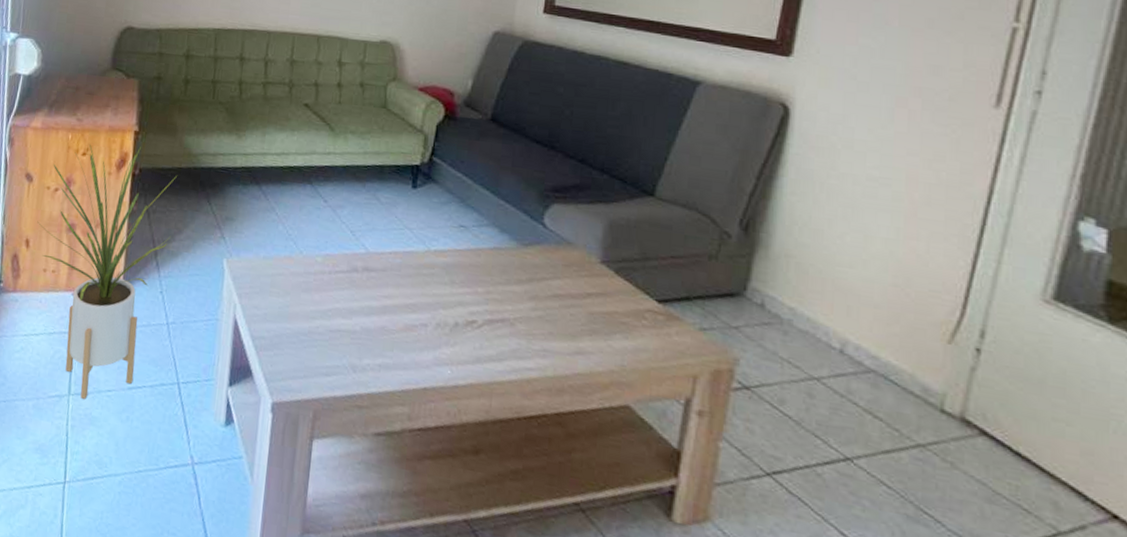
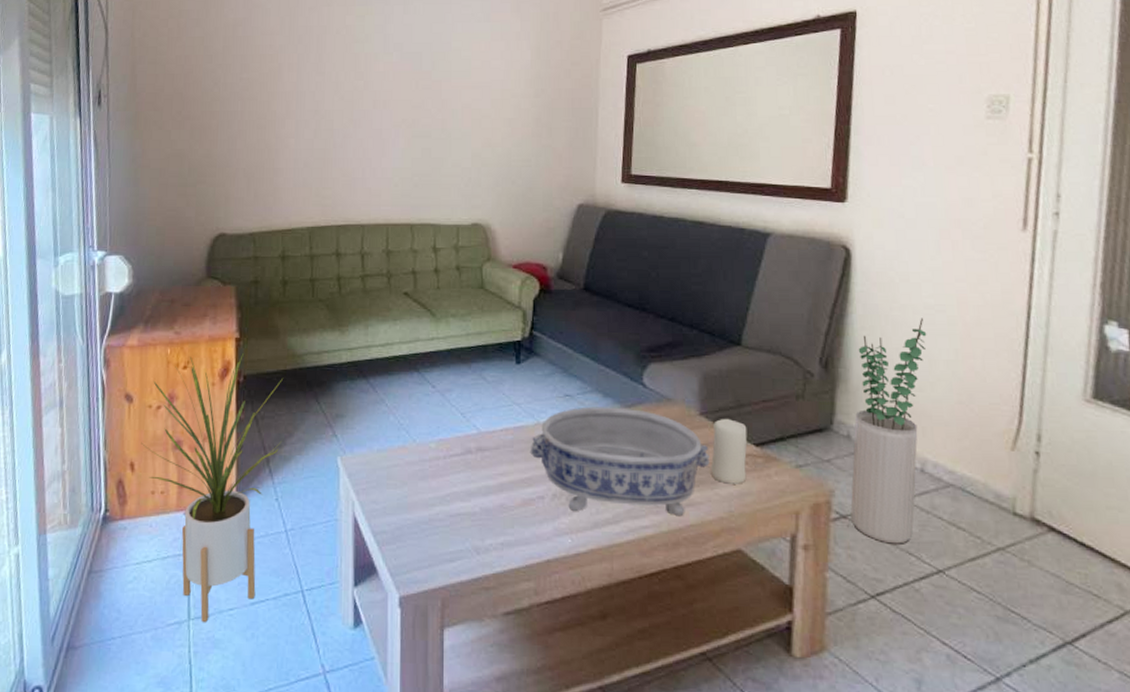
decorative bowl: none [417,240,606,364] -> present [530,406,710,517]
candle: none [605,269,651,339] -> present [710,418,748,484]
vase: none [754,189,866,426] -> present [850,318,927,546]

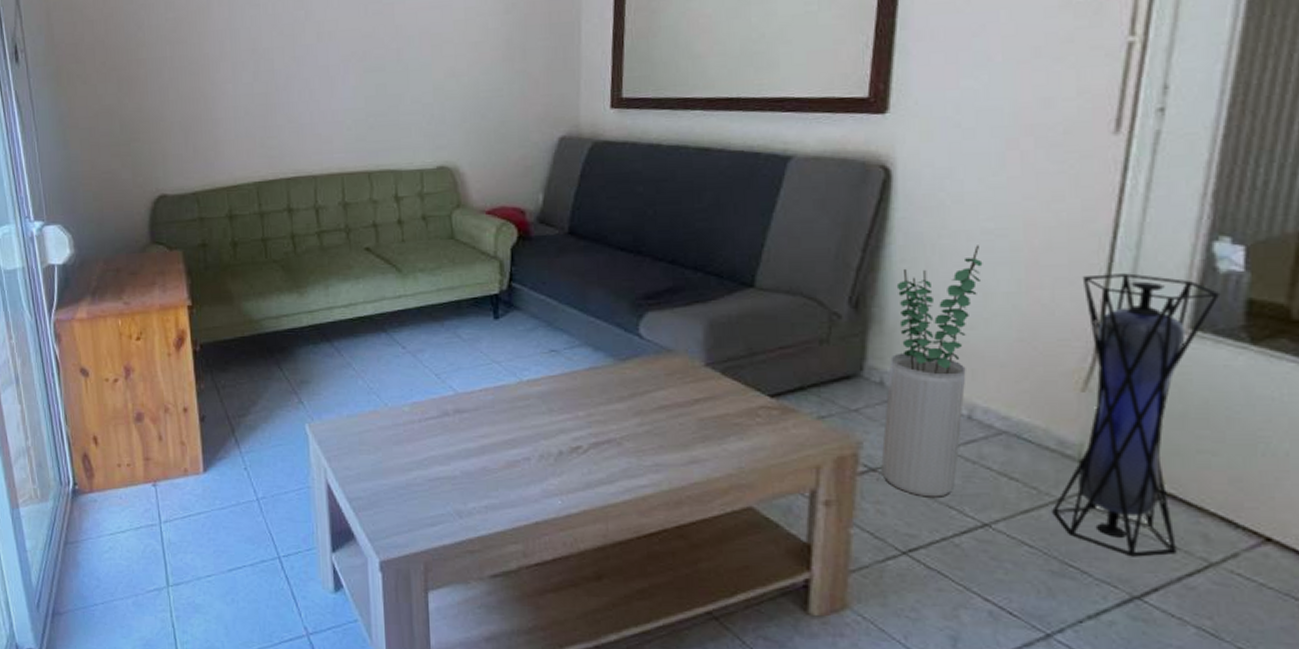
house plant: present [141,353,283,622] -> none [101,321,246,588]
decorative bowl: present [530,406,710,517] -> none [513,361,717,475]
candle: present [710,418,748,484] -> none [717,368,761,439]
lantern: none [994,348,1114,604] -> present [1052,273,1221,557]

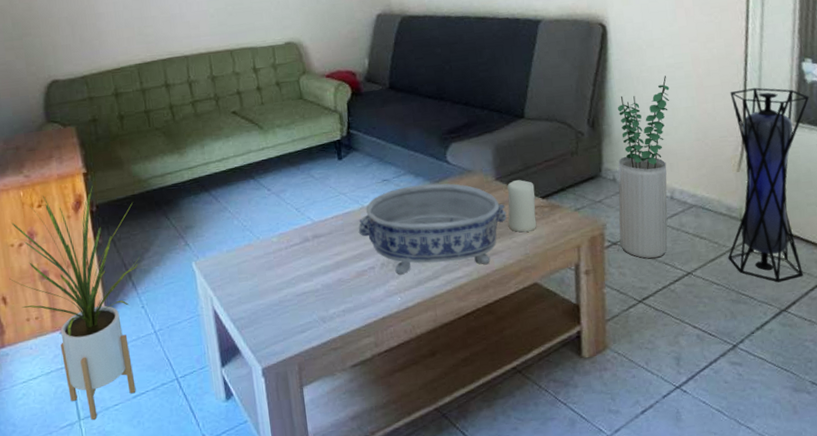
house plant: none [101,321,246,588] -> present [9,186,140,420]
decorative bowl: none [513,361,717,475] -> present [358,183,507,274]
candle: none [717,368,761,439] -> present [507,179,537,233]

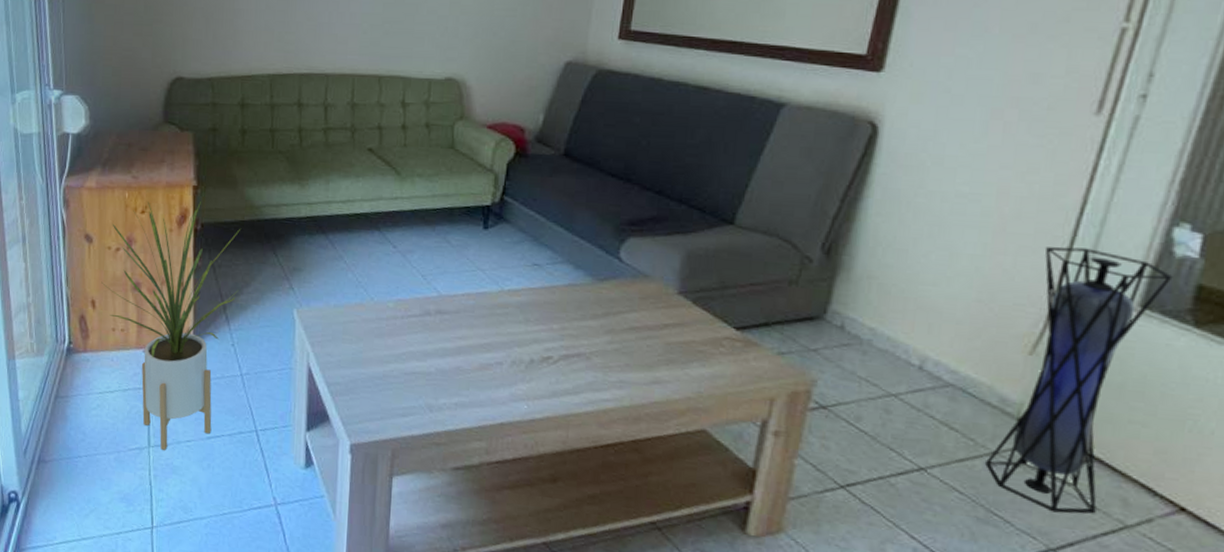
decorative bowl: present [358,183,507,274] -> none [491,277,684,393]
candle: present [507,179,537,233] -> none [682,299,729,367]
vase: present [617,75,670,260] -> none [831,207,953,441]

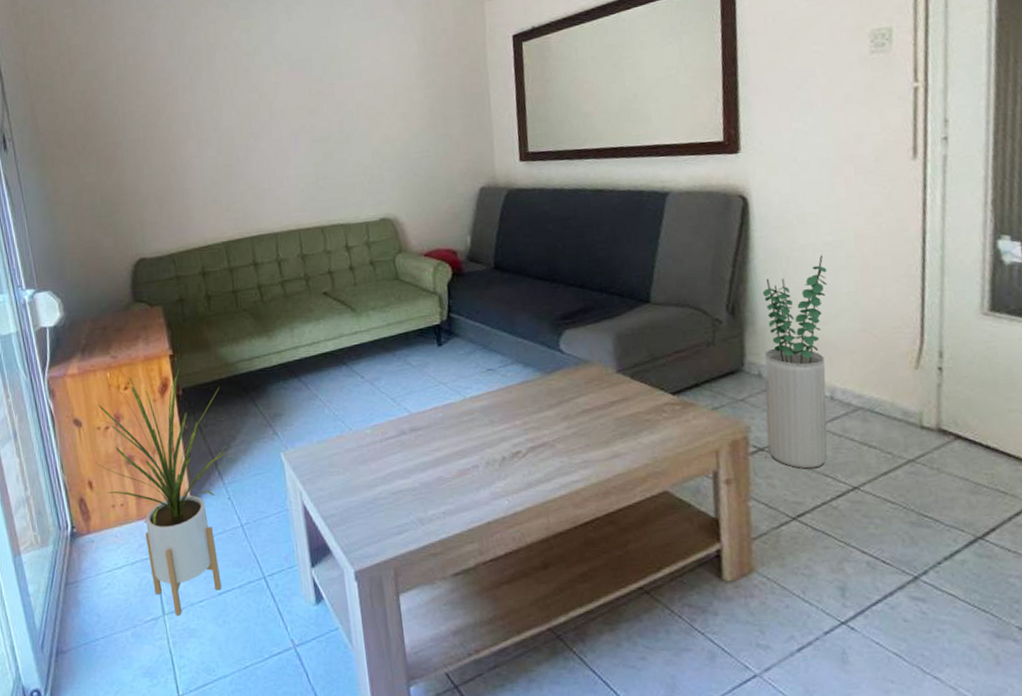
vase: none [831,207,953,441] -> present [762,255,828,470]
lantern: present [985,246,1173,514] -> none [903,269,1009,504]

